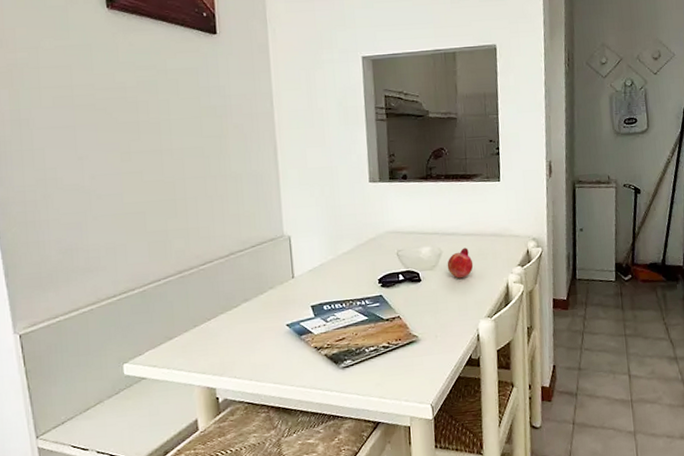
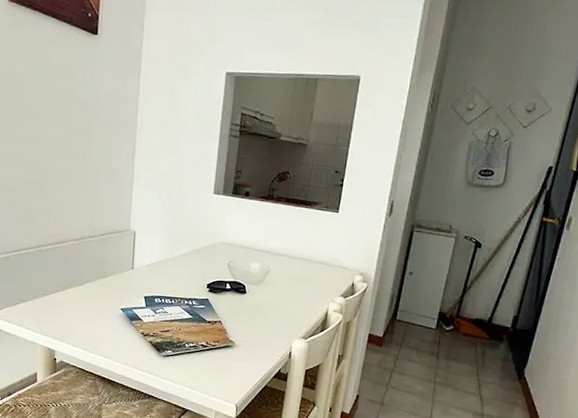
fruit: present [447,247,474,279] -> none [272,270,298,298]

